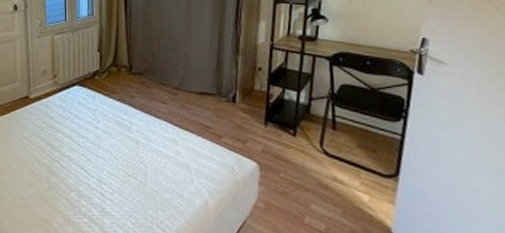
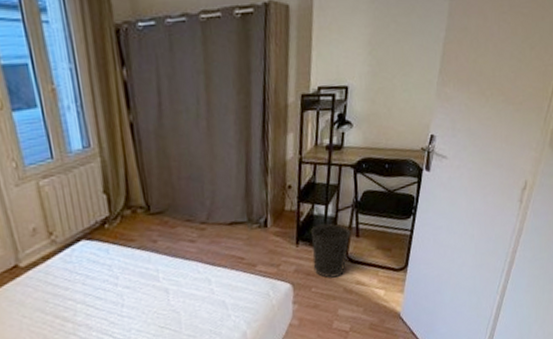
wastebasket: none [280,109,326,168] -> present [310,224,351,278]

